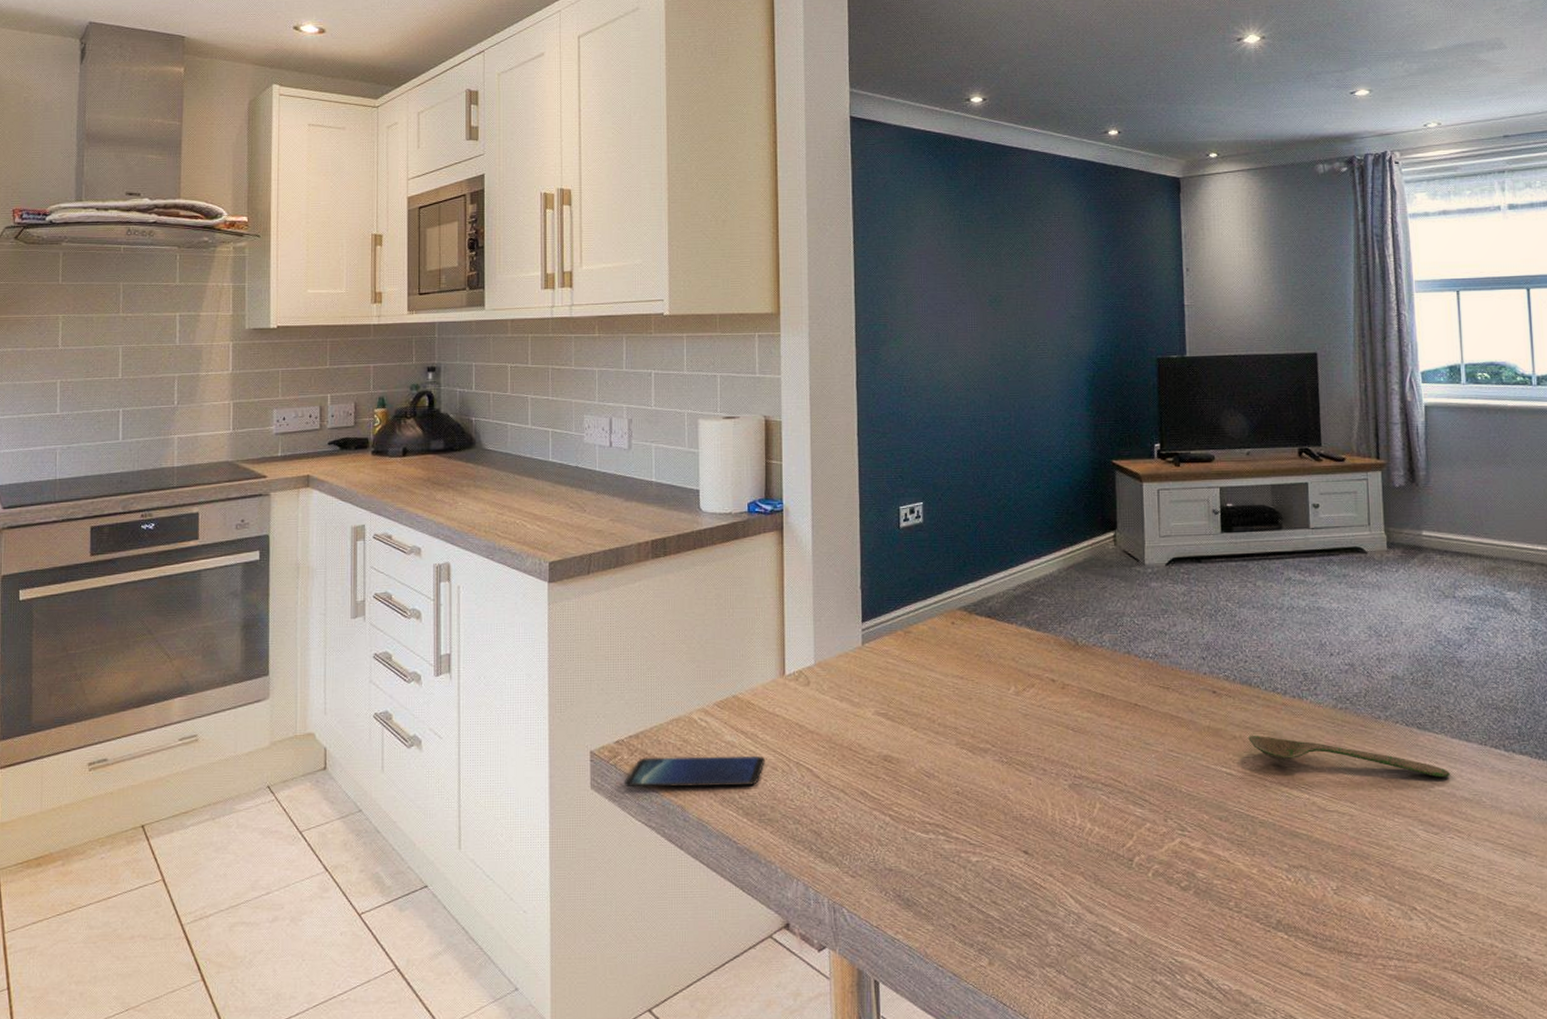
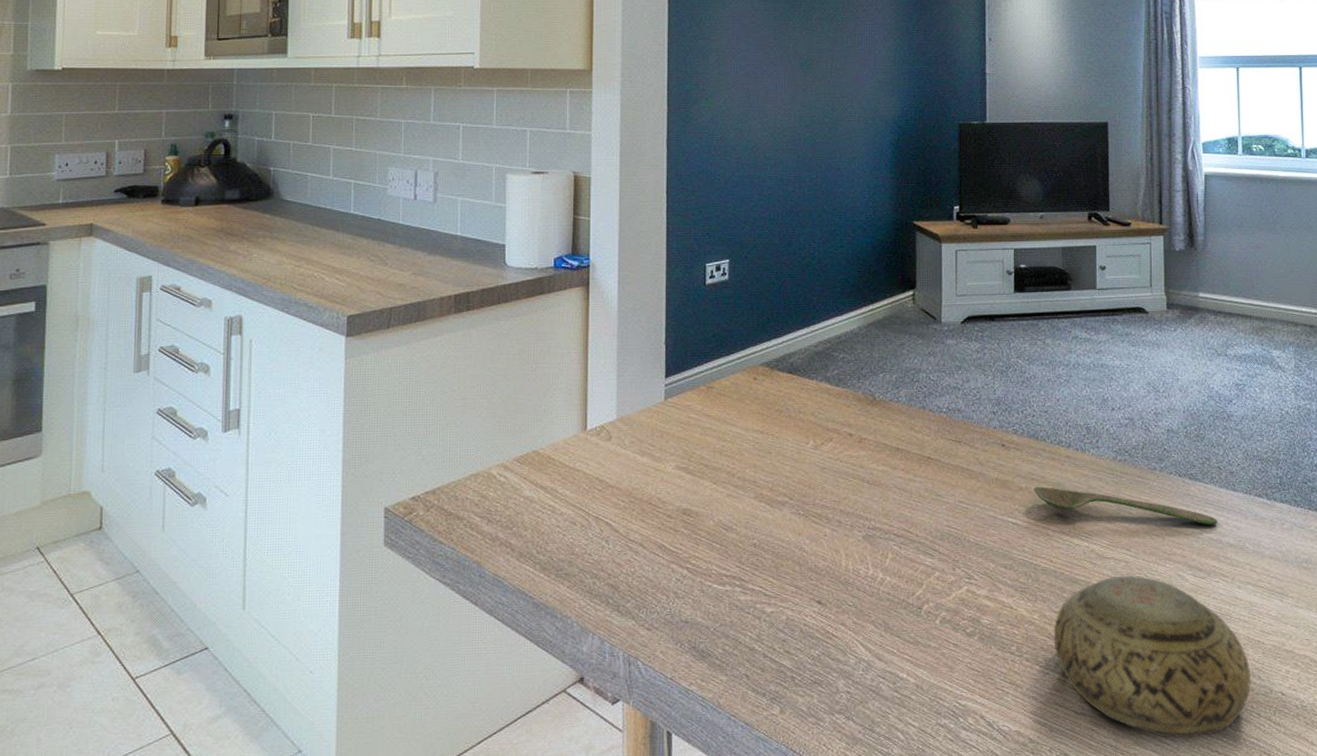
smartphone: present [624,756,765,788] -> none [418,511,564,544]
bowl: none [1274,830,1493,1004] -> present [1053,576,1251,739]

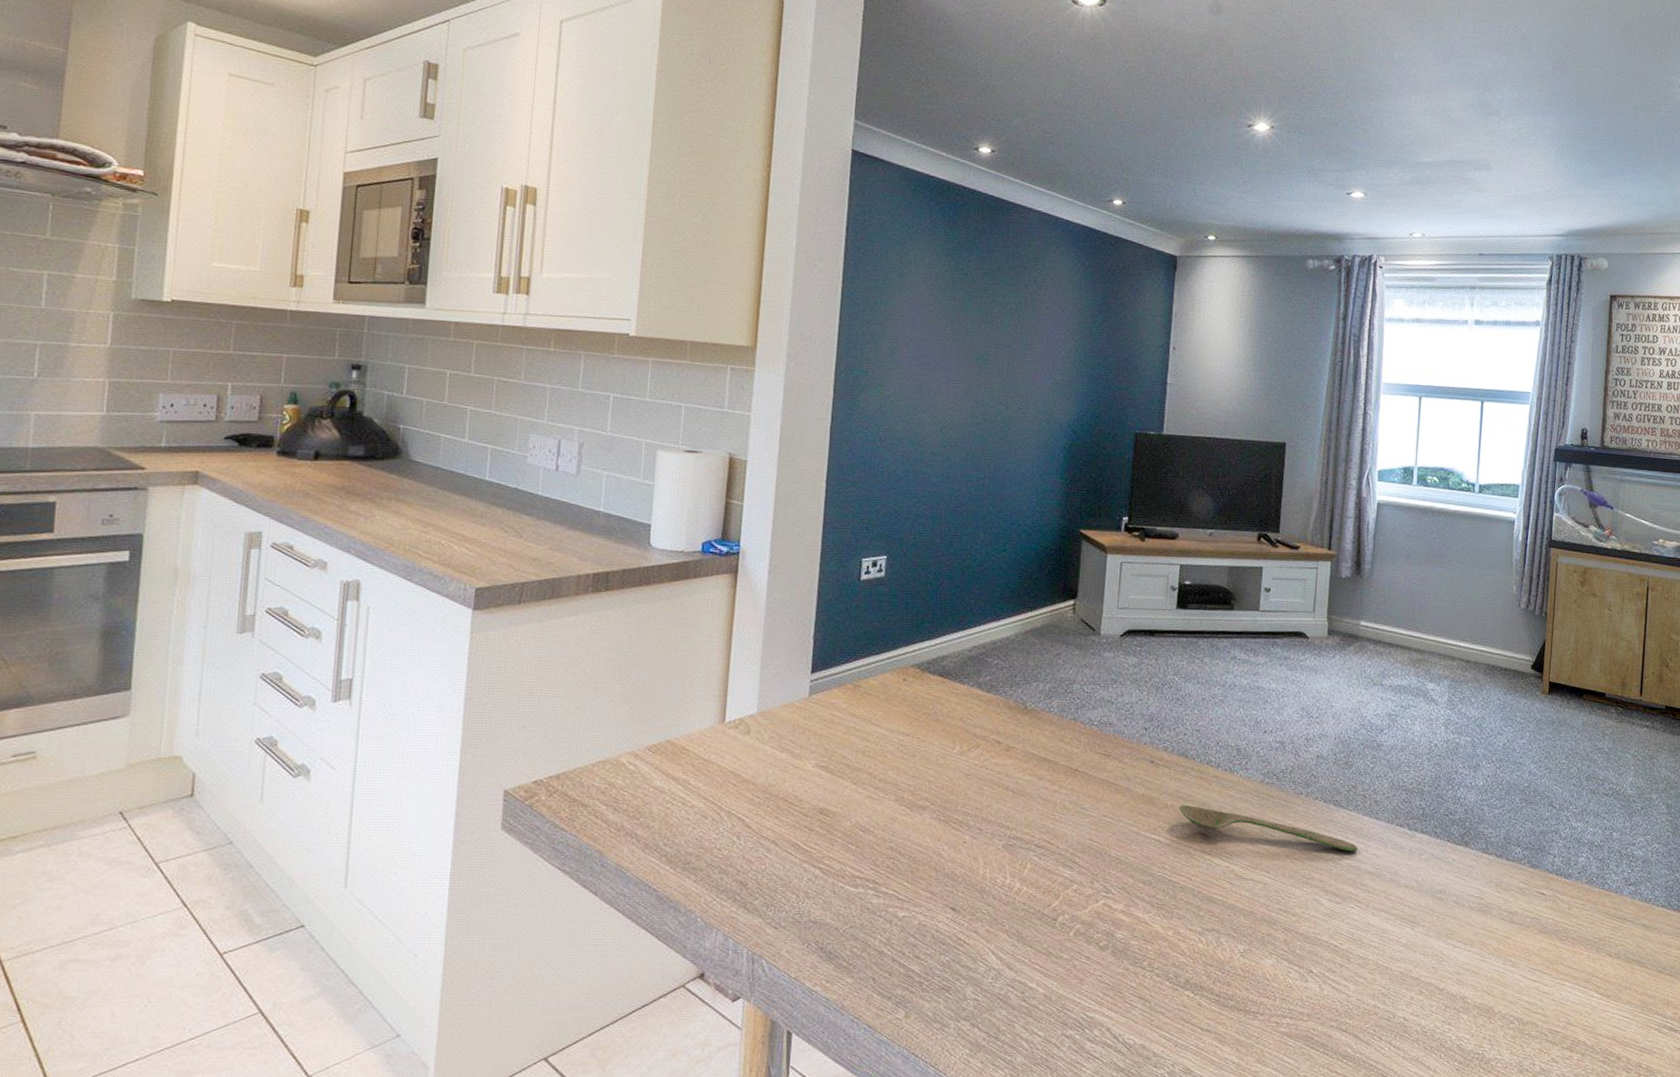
bowl: present [1053,576,1251,739] -> none [1186,898,1377,1058]

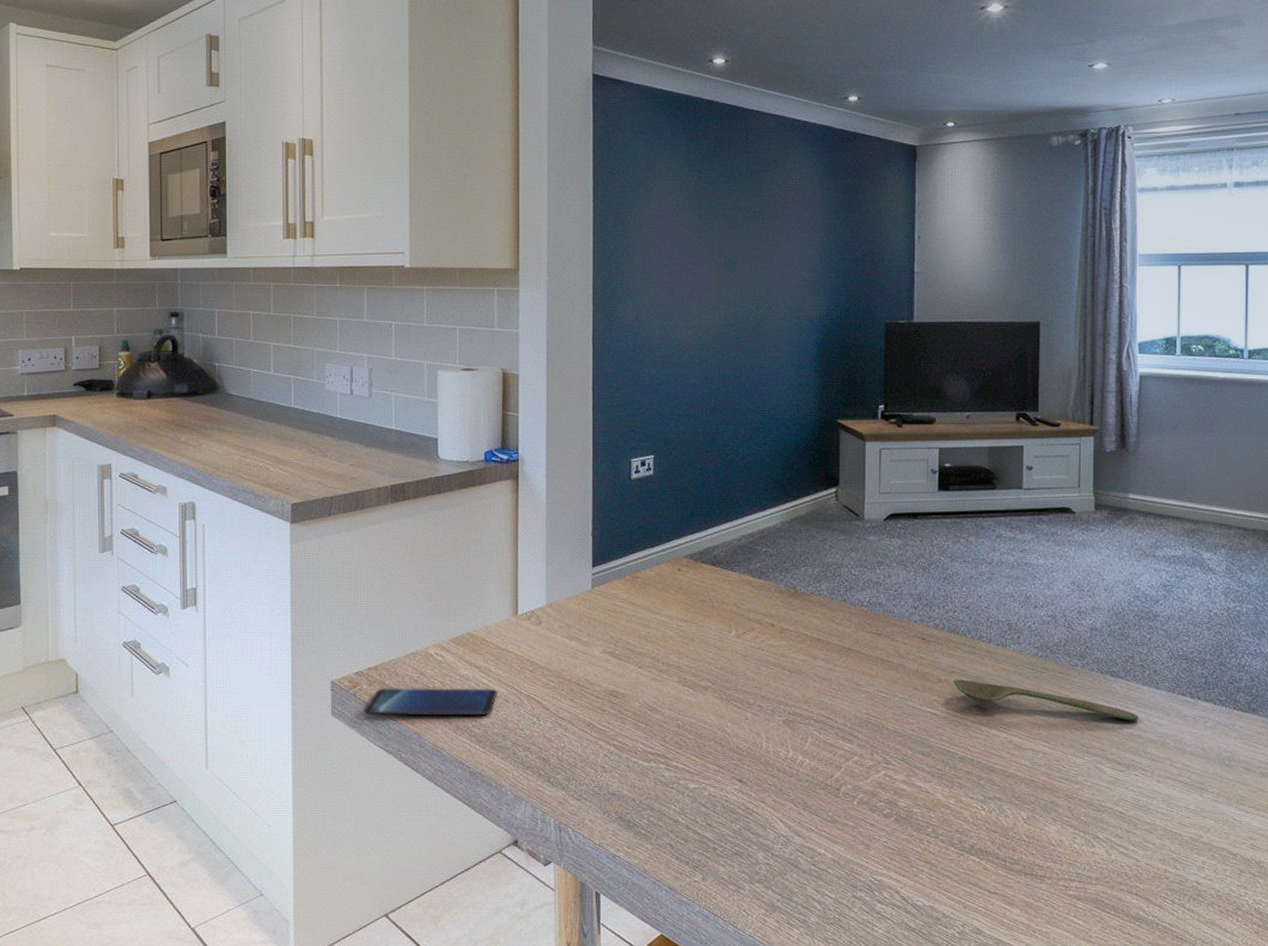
smartphone: none [538,799,695,834] -> present [363,688,497,716]

